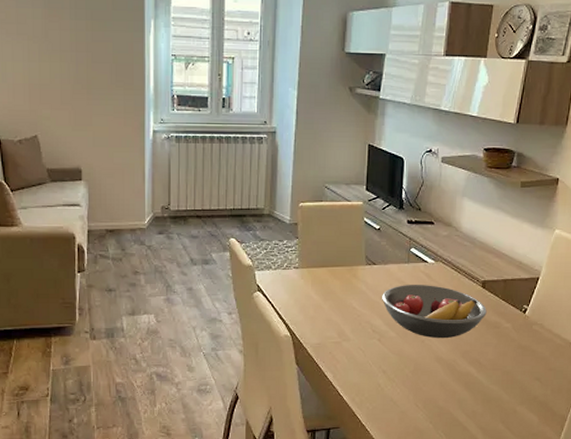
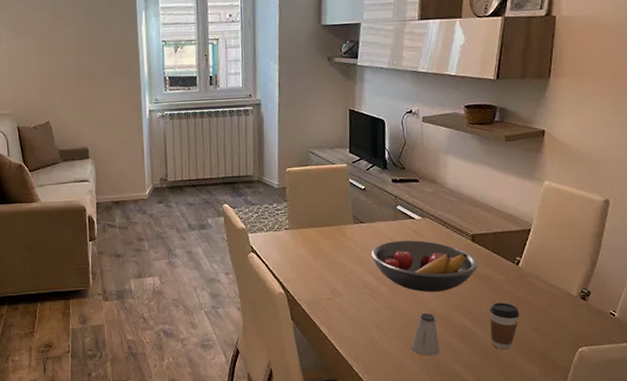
saltshaker: none [416,359,444,404] -> present [411,312,439,356]
coffee cup: none [494,351,524,398] -> present [490,302,520,350]

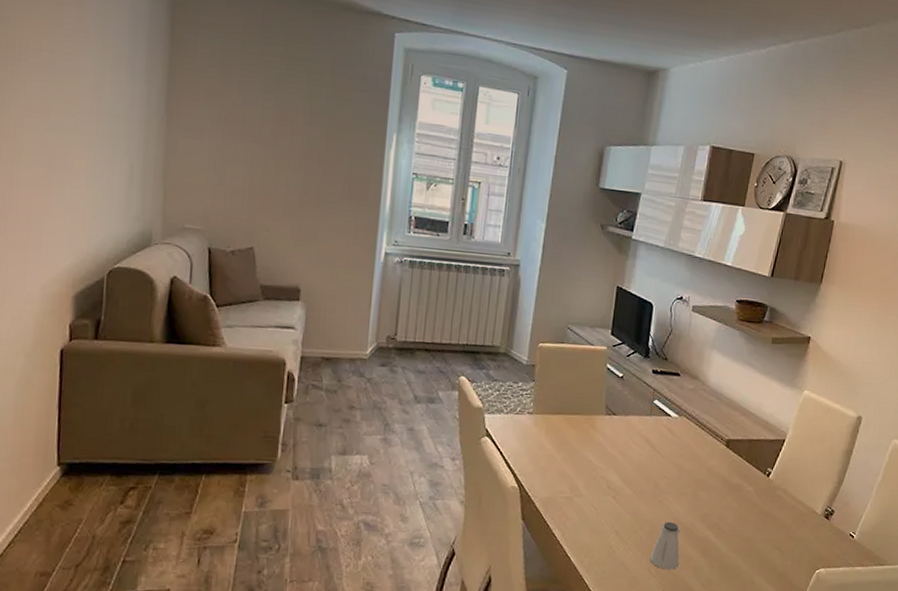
fruit bowl: present [371,240,478,293] -> none [620,439,730,500]
coffee cup: present [490,302,520,350] -> none [732,515,765,568]

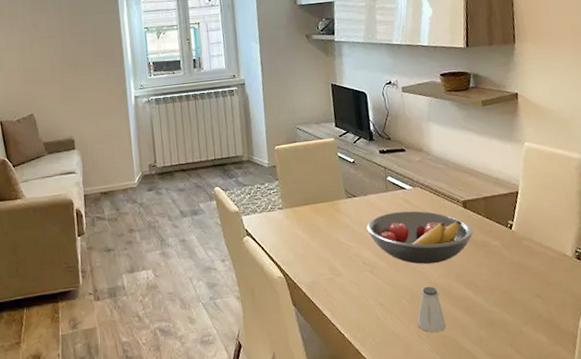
fruit bowl: none [620,439,730,500] -> present [366,211,473,265]

